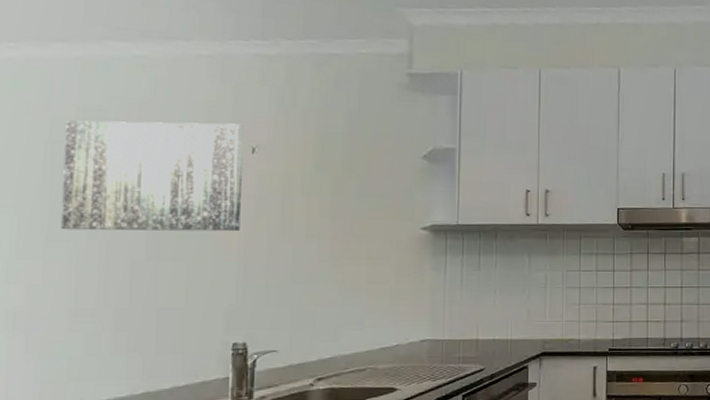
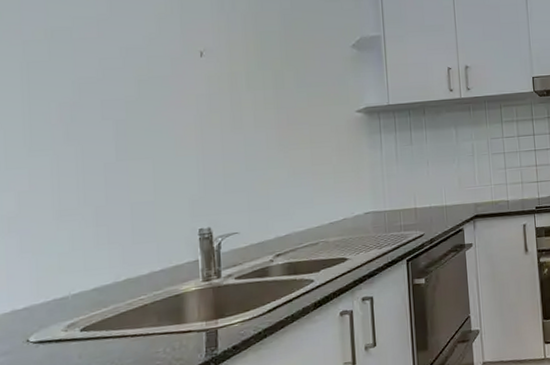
wall art: present [61,120,243,232] -> none [37,31,196,140]

